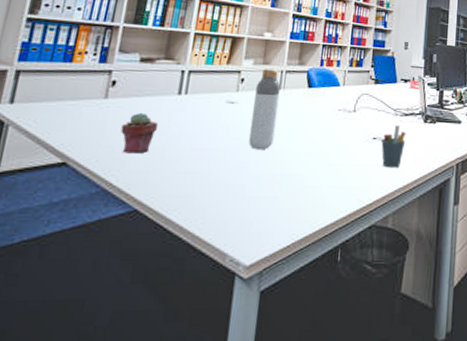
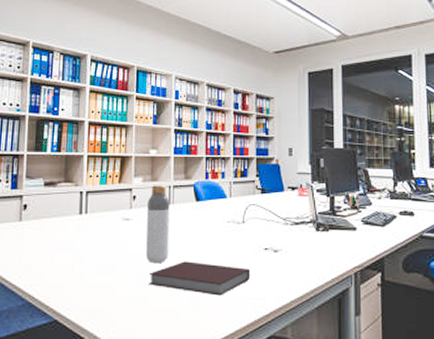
potted succulent: present [121,112,158,154] -> none [36,232,65,270]
notebook: none [249,148,357,185] -> present [149,261,251,296]
pen holder: present [381,125,406,168] -> none [273,235,298,278]

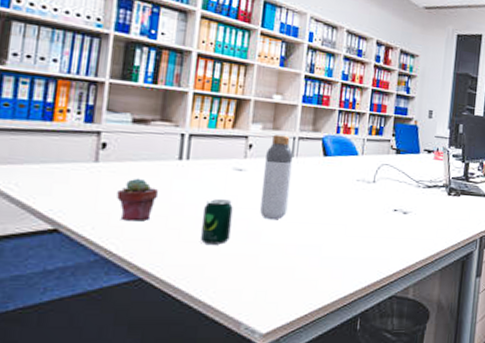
potted succulent: none [36,232,65,270] -> present [117,178,158,221]
beverage can: none [100,247,124,288] -> present [201,199,233,245]
notebook: present [149,261,251,296] -> none [262,219,377,256]

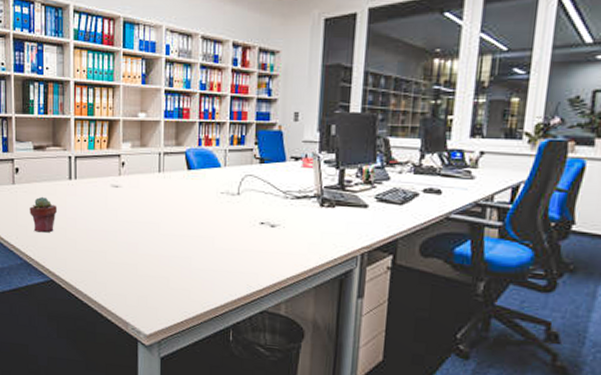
beverage can: present [201,199,233,245] -> none [92,213,114,254]
bottle: present [260,134,293,220] -> none [136,151,160,232]

